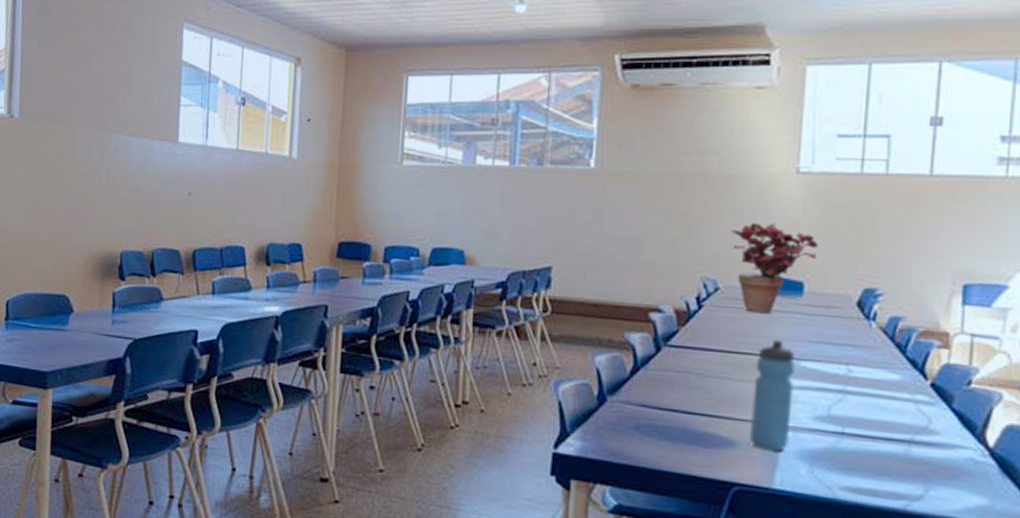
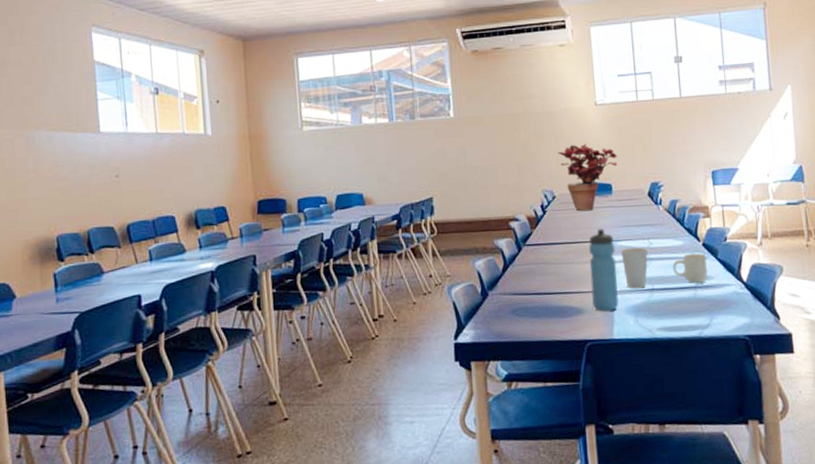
cup: none [802,371,843,430] -> present [620,247,648,289]
mug: none [877,393,933,437] -> present [672,253,708,283]

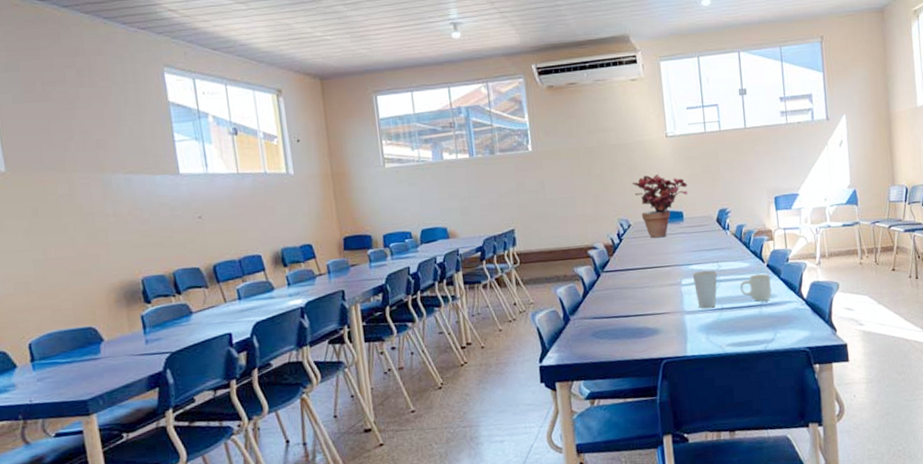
water bottle: present [589,229,620,312] -> none [663,254,692,331]

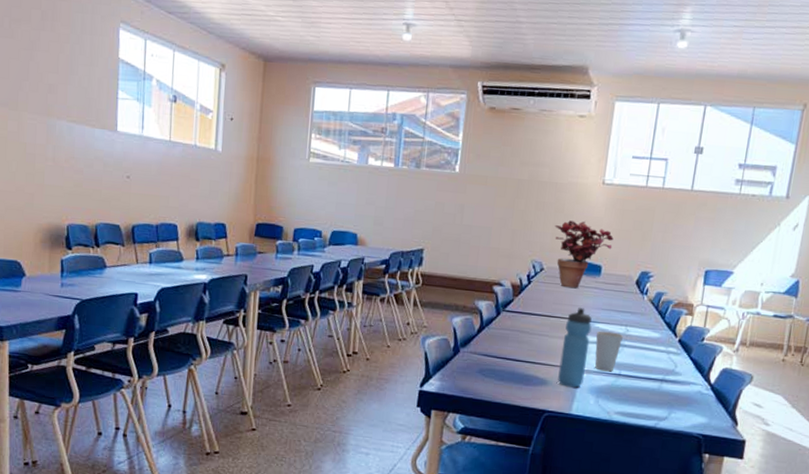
water bottle: none [663,254,692,331] -> present [558,308,592,388]
mug: present [739,274,772,302] -> none [643,347,679,377]

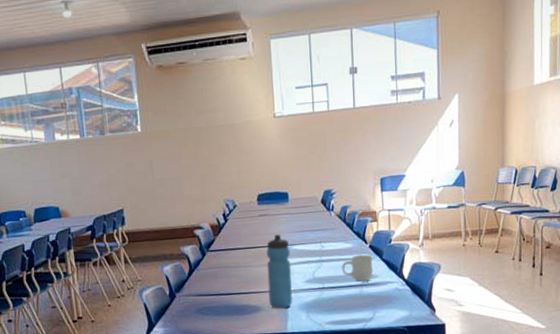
potted plant: present [555,220,614,289] -> none [239,154,294,219]
cup: present [594,331,623,372] -> none [295,250,320,288]
mug: none [643,347,679,377] -> present [341,254,373,282]

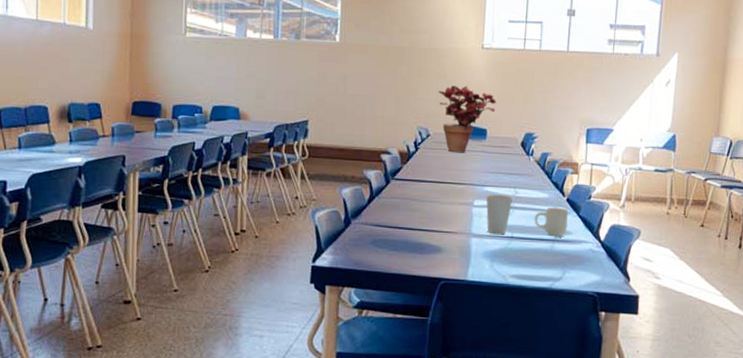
potted plant: none [239,154,294,219] -> present [438,85,496,153]
water bottle: present [266,234,293,309] -> none [451,172,481,253]
cup: none [295,250,320,288] -> present [486,194,512,235]

